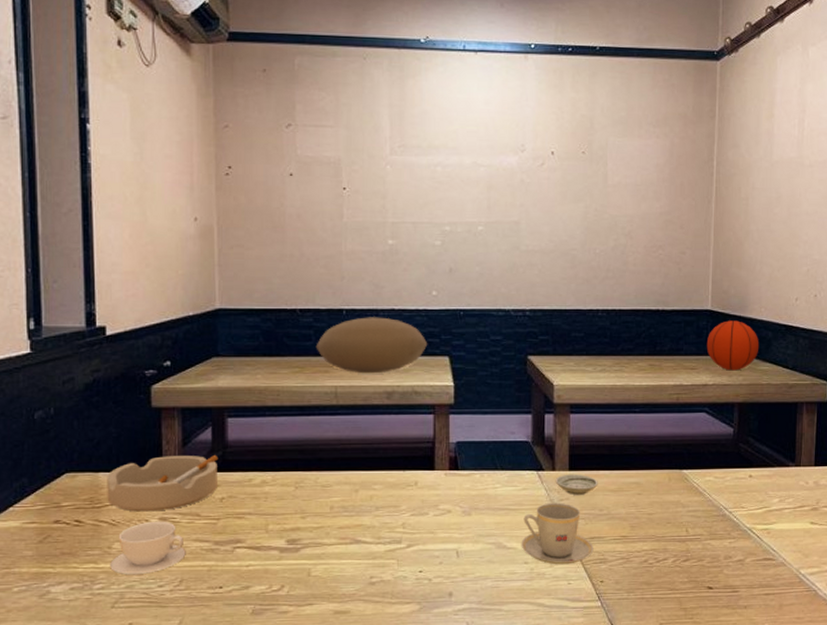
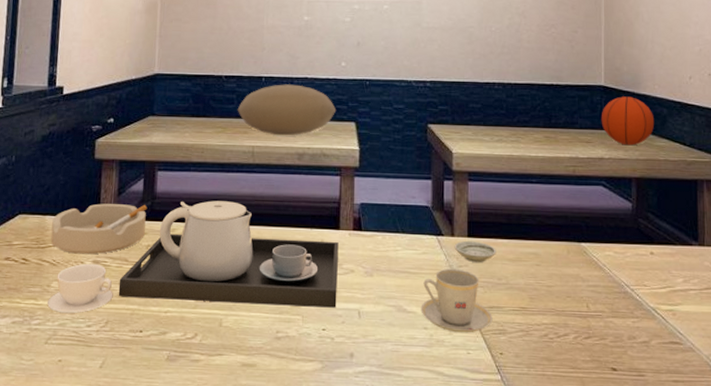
teapot: none [191,446,434,554] -> present [118,200,339,308]

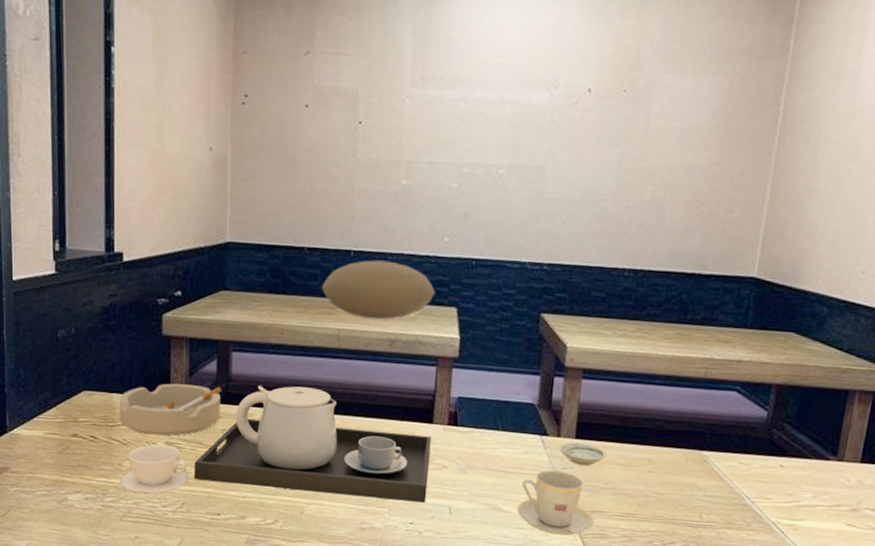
basketball: present [601,96,655,146] -> none [746,291,811,348]

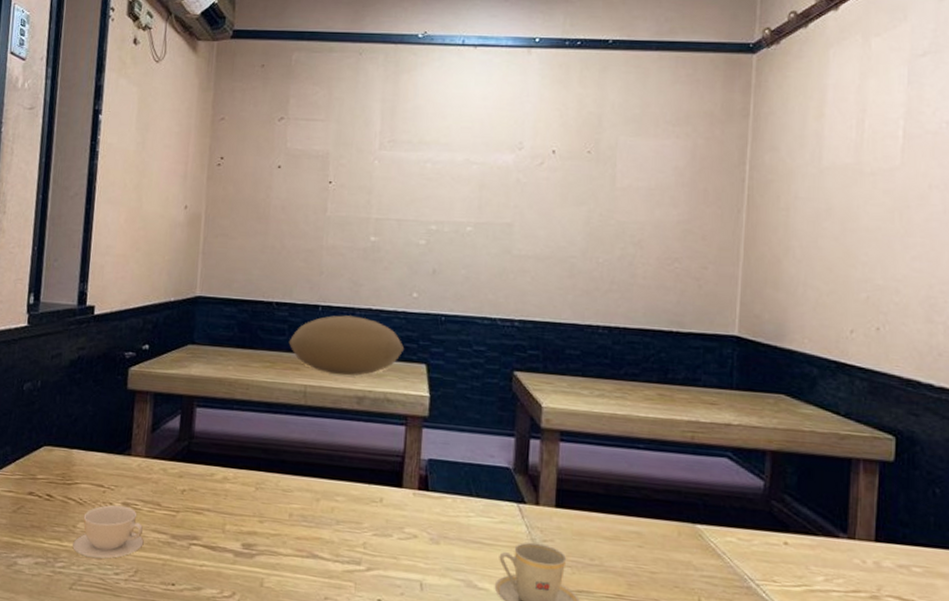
ashtray: present [119,383,222,436] -> none [77,439,184,496]
teapot: present [193,385,431,503] -> none [149,442,401,577]
saucer: present [559,442,606,466] -> none [538,511,590,538]

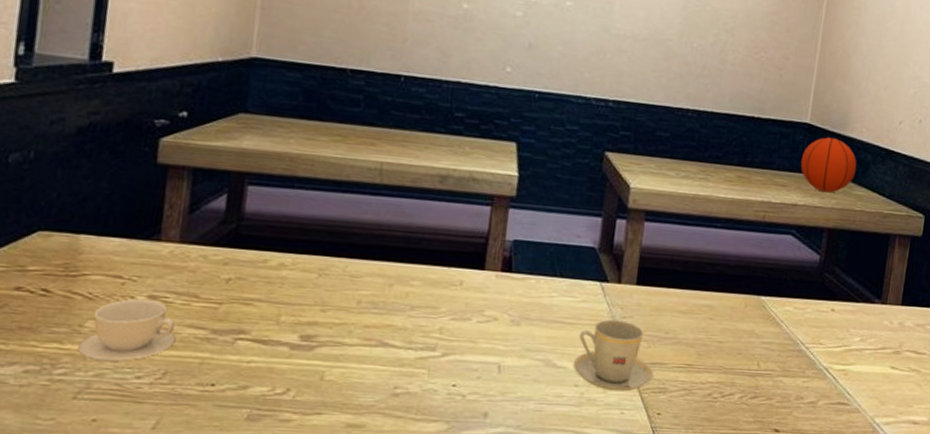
cushion: present [288,315,405,376] -> none [364,87,495,153]
basketball: none [731,350,801,412] -> present [800,137,857,193]

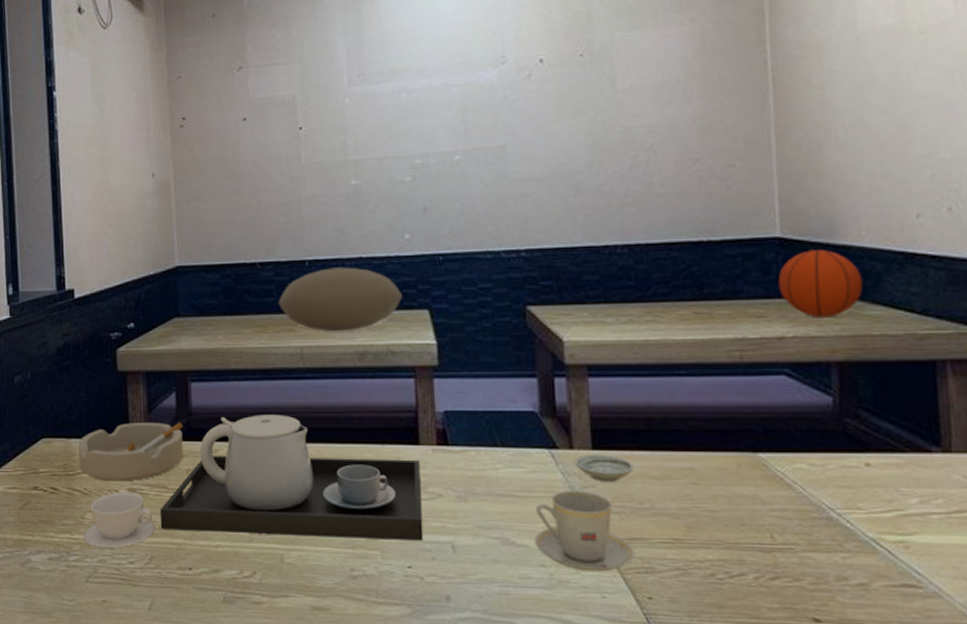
ashtray: none [86,222,231,288] -> present [79,422,183,482]
teapot: none [182,225,482,361] -> present [159,415,424,541]
cushion: none [364,87,495,153] -> present [278,267,403,332]
saucer: none [619,288,667,314] -> present [574,454,634,481]

